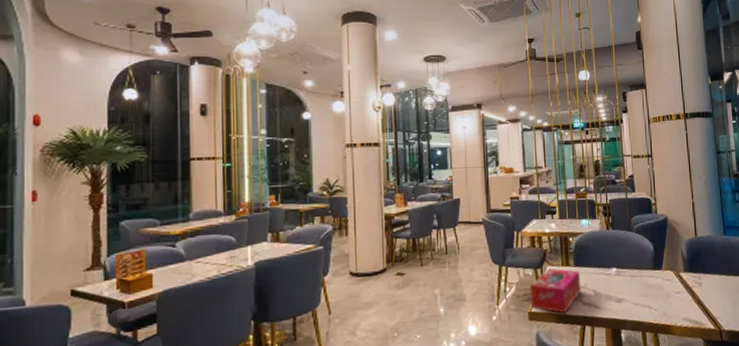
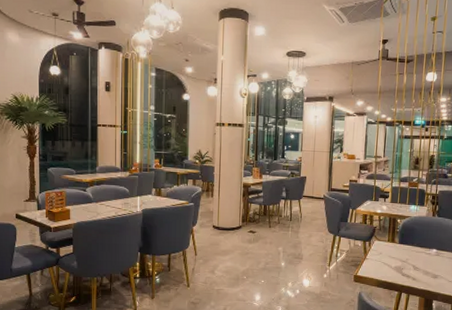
tissue box: present [529,268,581,314] -> none [357,242,403,280]

